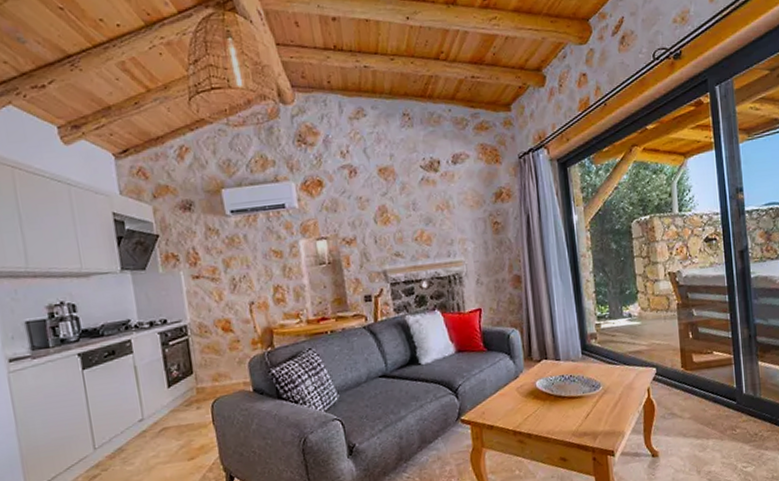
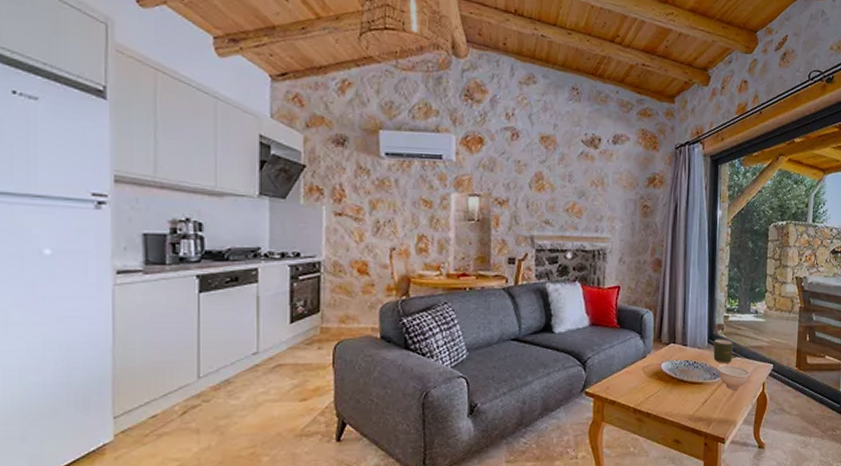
mug: none [588,348,617,374] -> present [713,339,739,363]
bowl: none [596,374,633,400] -> present [717,364,751,390]

